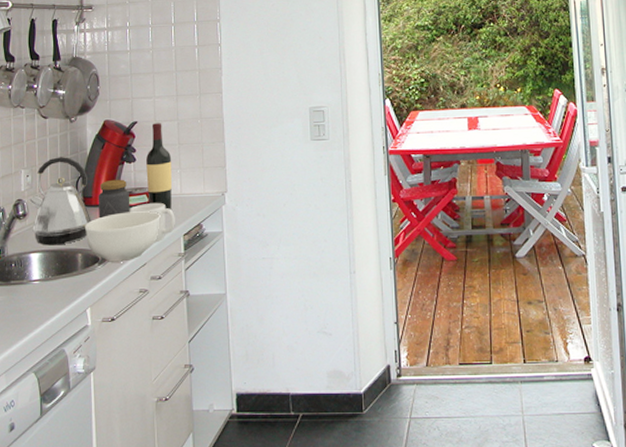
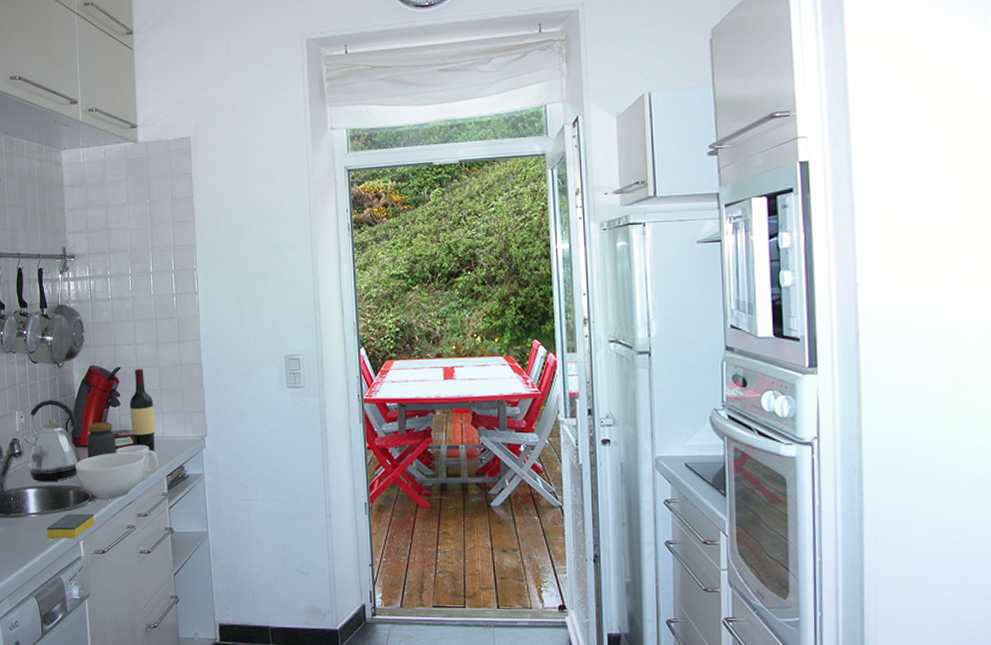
sponge: none [50,278,104,307] -> present [46,513,94,539]

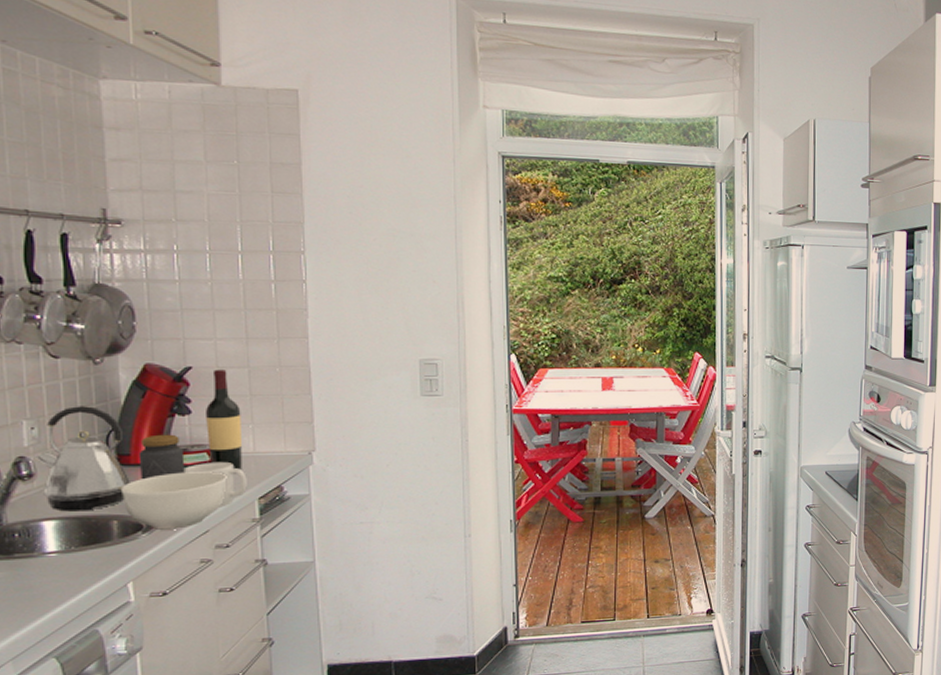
sponge: present [46,513,94,539] -> none [74,548,151,583]

